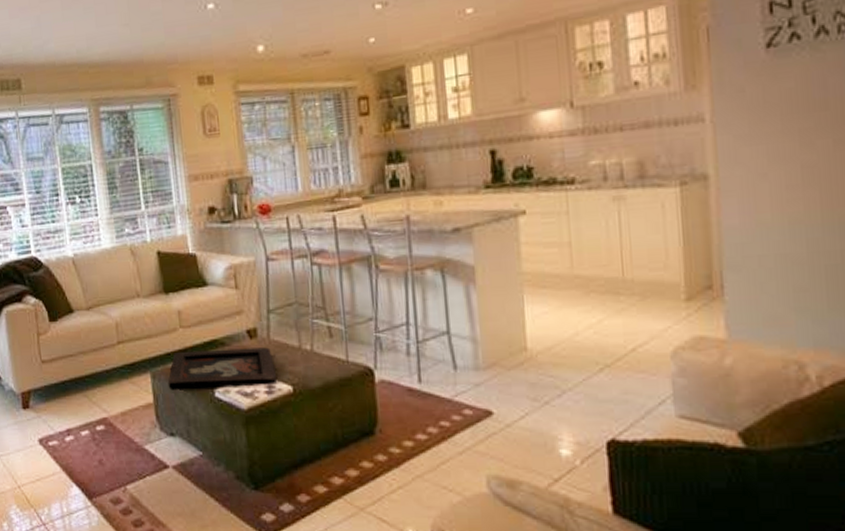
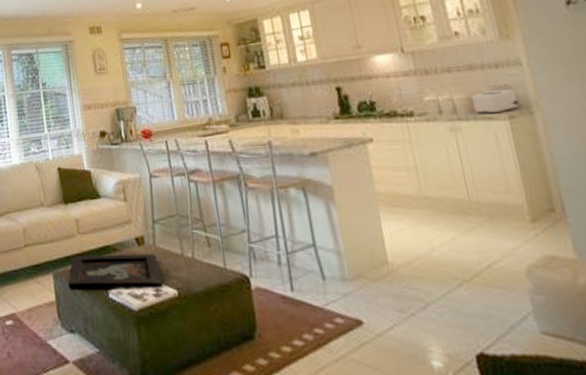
toaster: none [642,151,695,181] -> present [471,89,520,115]

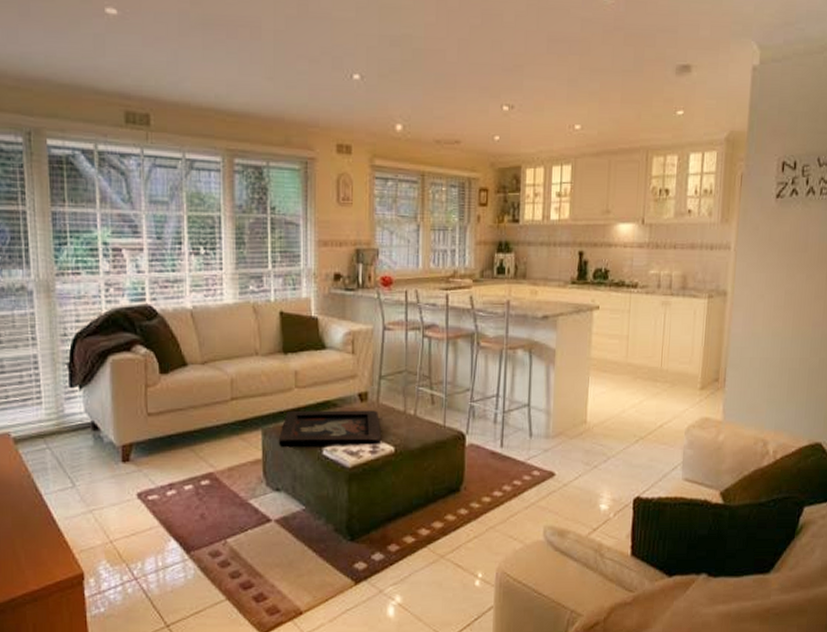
toaster: present [471,89,520,115] -> none [685,269,720,292]

